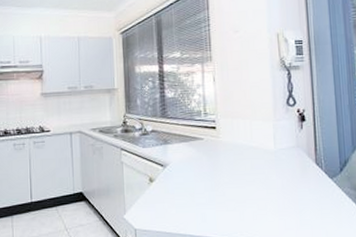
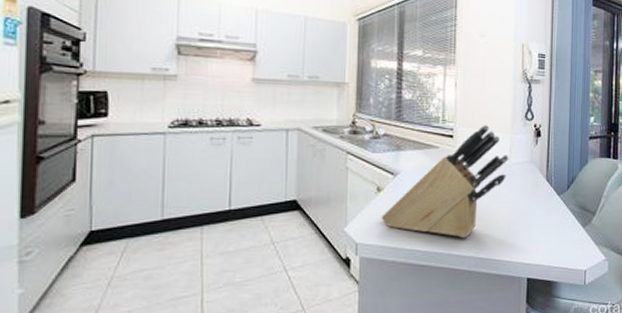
knife block: none [155,113,274,223] -> present [381,124,509,238]

